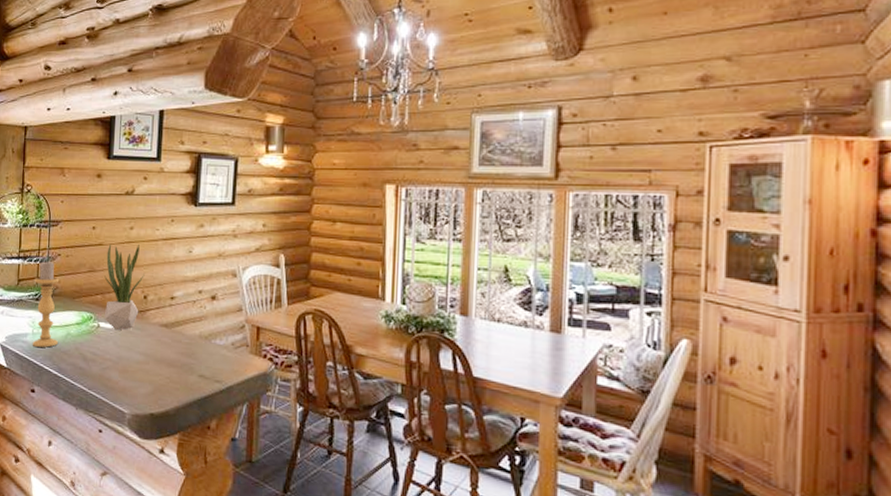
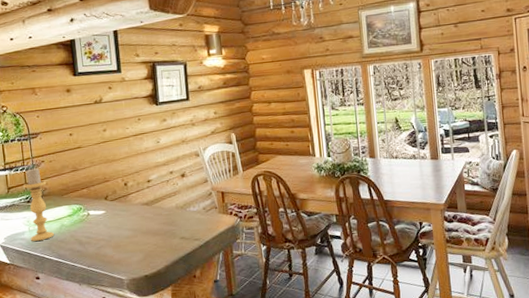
potted plant: present [104,243,145,331] -> none [86,143,122,215]

